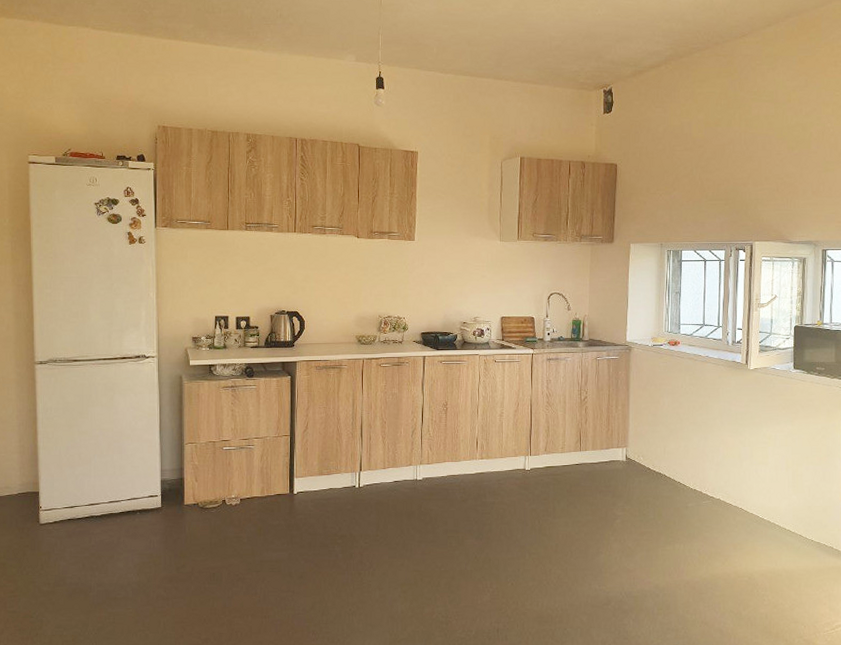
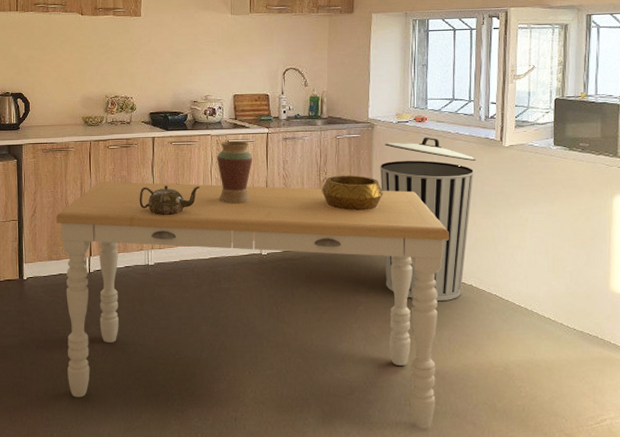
dining table: none [327,398,699,637] -> present [55,181,449,429]
teapot: none [409,402,468,431] -> present [139,185,200,215]
vase: none [484,360,518,421] -> present [217,140,253,204]
decorative bowl: none [582,394,640,428] -> present [321,175,384,211]
trash can: none [637,359,724,515] -> present [380,137,476,302]

